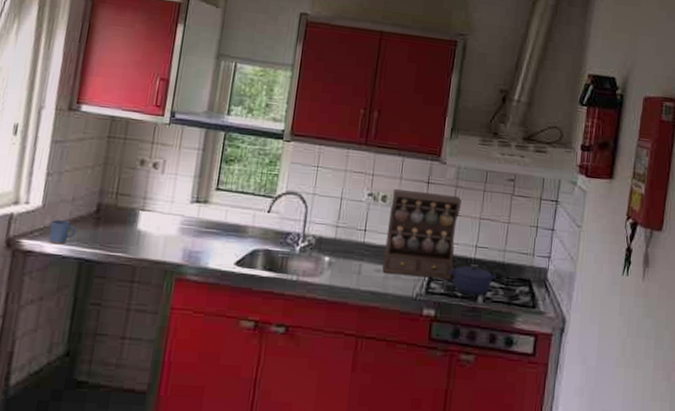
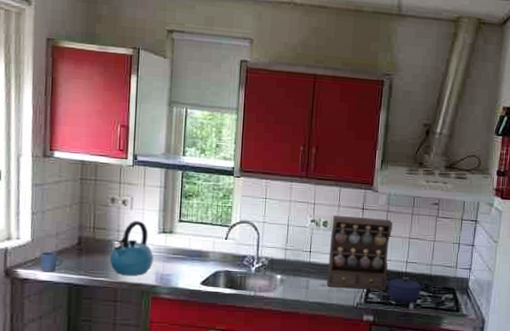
kettle: none [131,187,183,252] -> present [109,221,153,276]

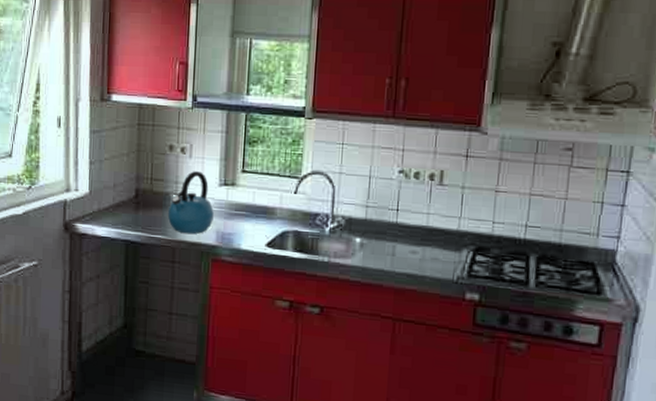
mug: present [40,251,62,272] -> none [97,204,120,228]
spice rack: present [327,215,393,290] -> none [418,164,507,262]
cooking pot: present [383,277,425,304] -> none [493,245,552,281]

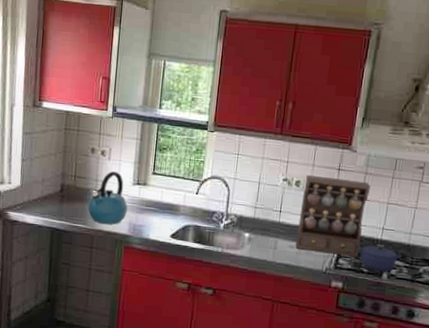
spice rack: none [418,164,507,262] -> present [295,174,371,257]
cooking pot: none [493,245,552,281] -> present [355,244,402,274]

